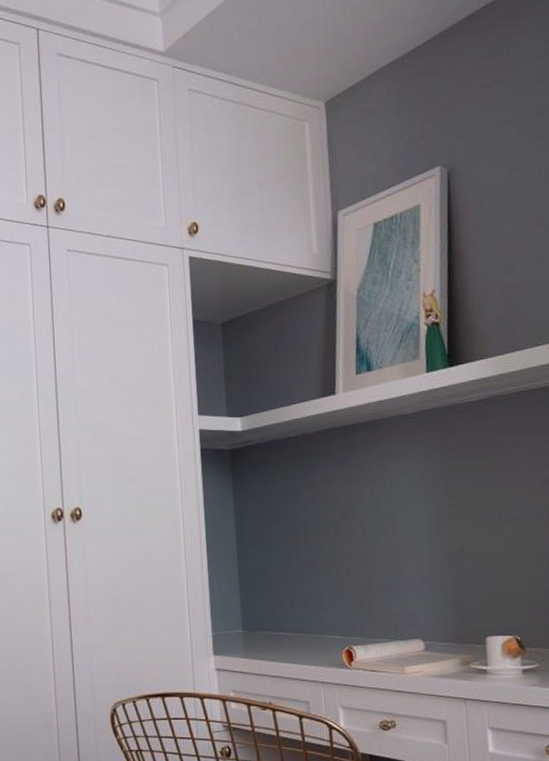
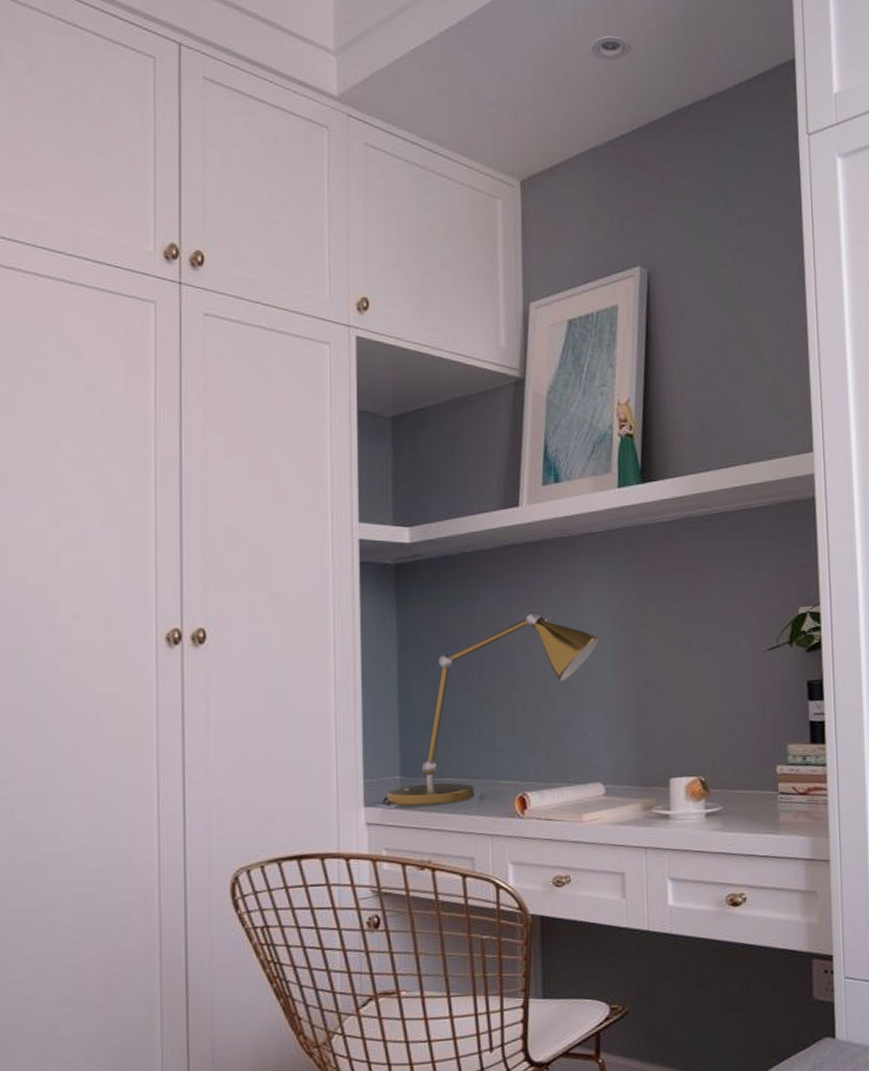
desk lamp: none [228,486,415,656] -> present [382,611,600,807]

